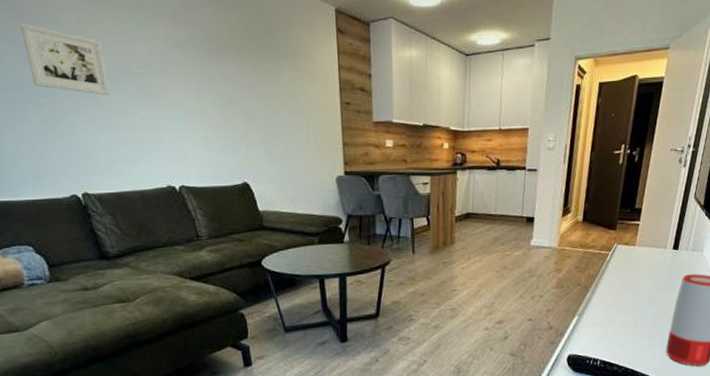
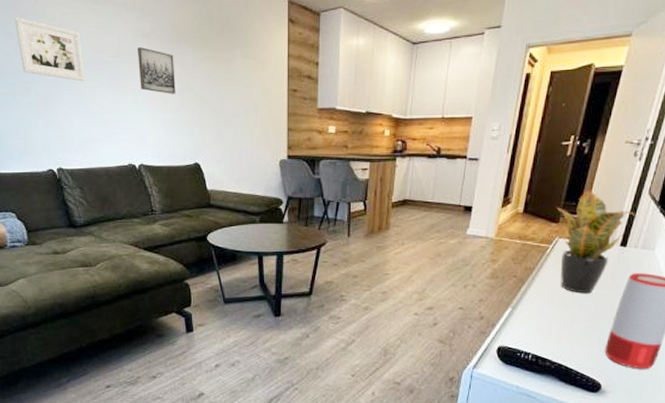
wall art: none [170,58,217,109] -> present [137,47,176,94]
potted plant: none [613,195,685,298] -> present [556,188,636,294]

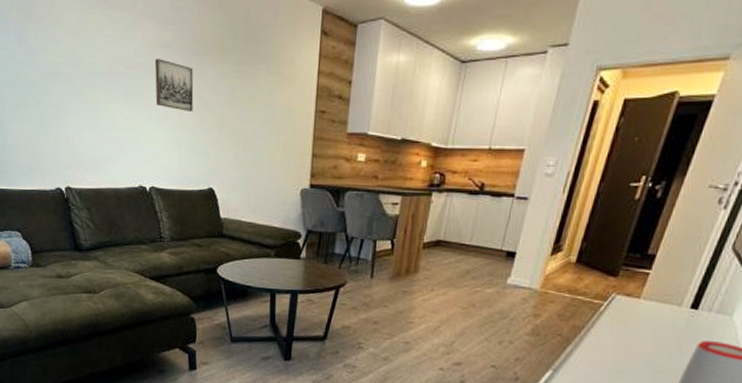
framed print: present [14,16,85,82] -> none [30,22,99,95]
potted plant: present [556,188,636,294] -> none [613,239,714,361]

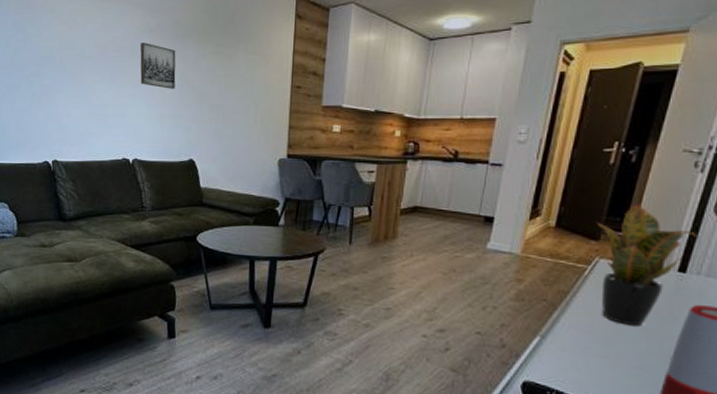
potted plant: none [613,239,714,361] -> present [596,202,699,326]

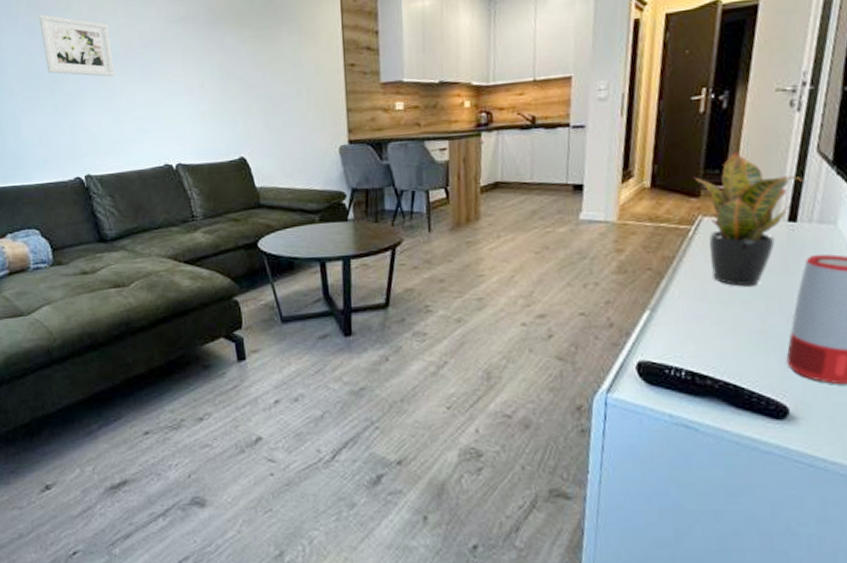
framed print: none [26,13,88,76] -> present [39,14,115,77]
wall art: present [140,43,176,89] -> none [170,33,215,82]

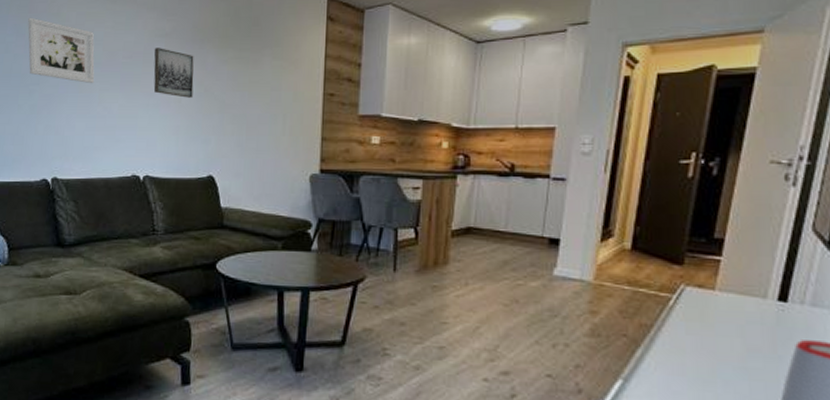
wall art: none [170,33,215,82] -> present [153,48,194,98]
potted plant: present [694,151,805,287] -> none [678,221,798,366]

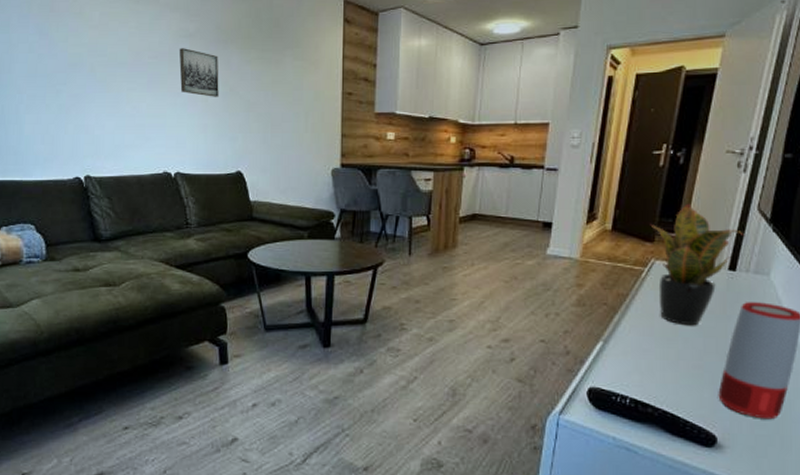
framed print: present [28,17,95,84] -> none [50,16,122,84]
potted plant: none [678,221,798,366] -> present [650,203,745,326]

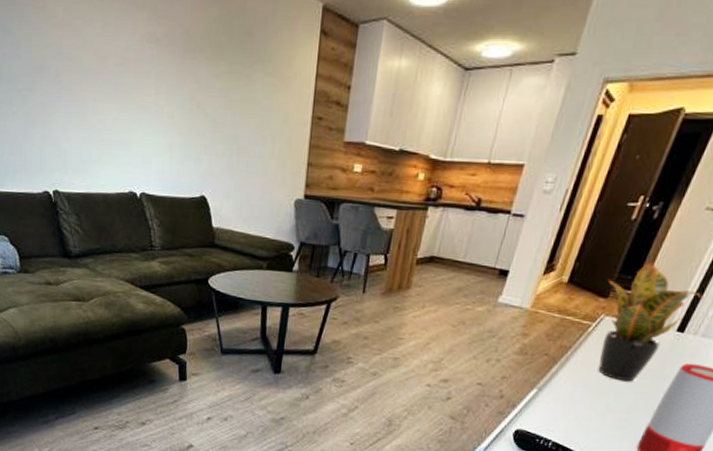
wall art: present [179,48,219,97] -> none [145,55,186,114]

